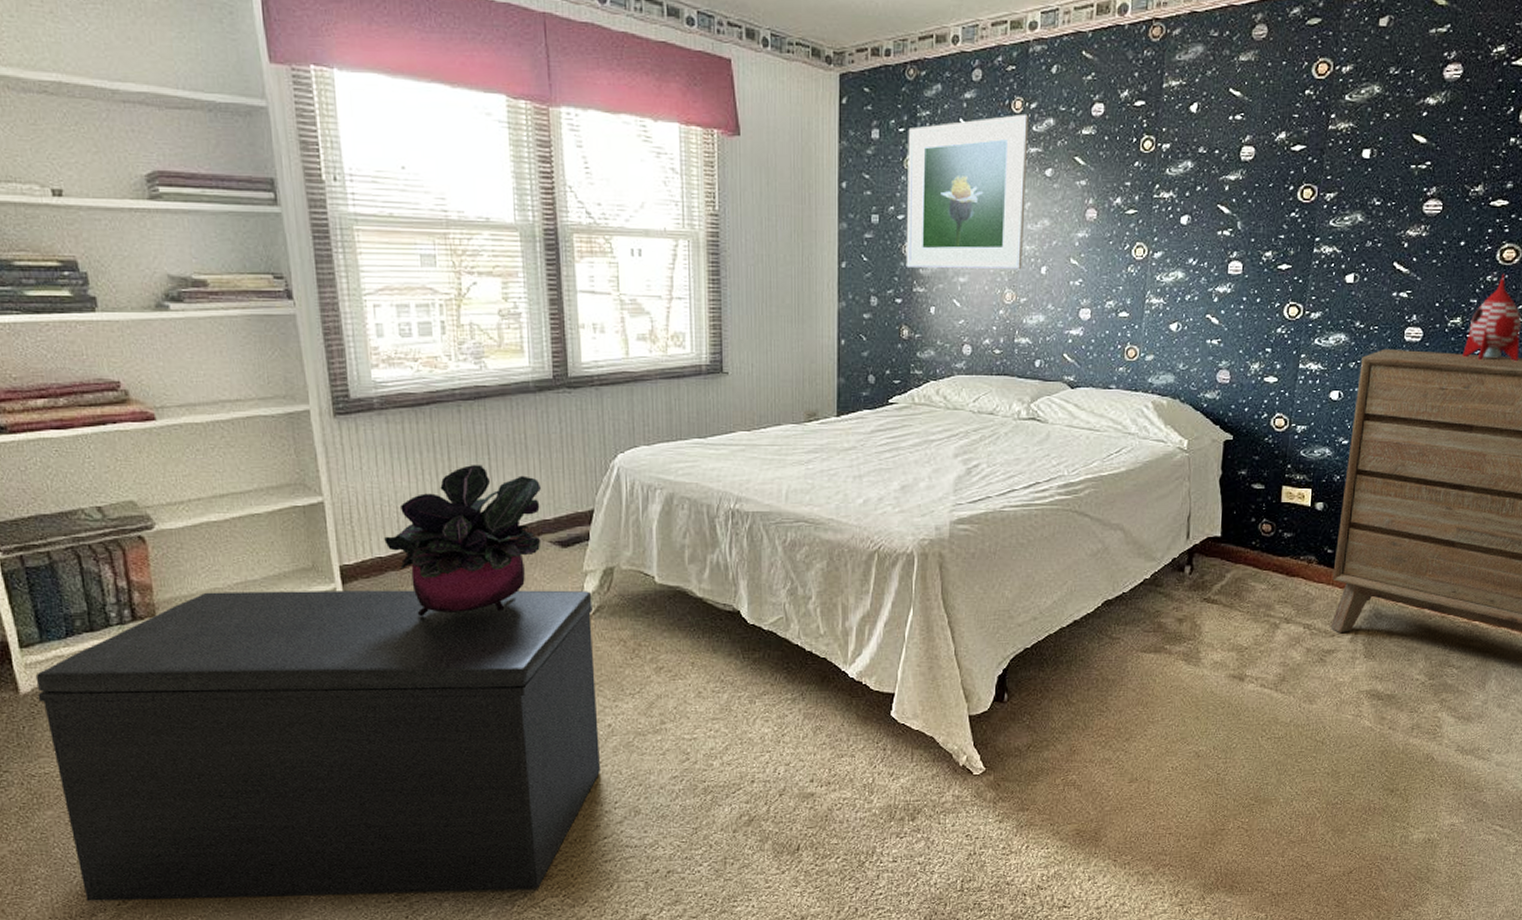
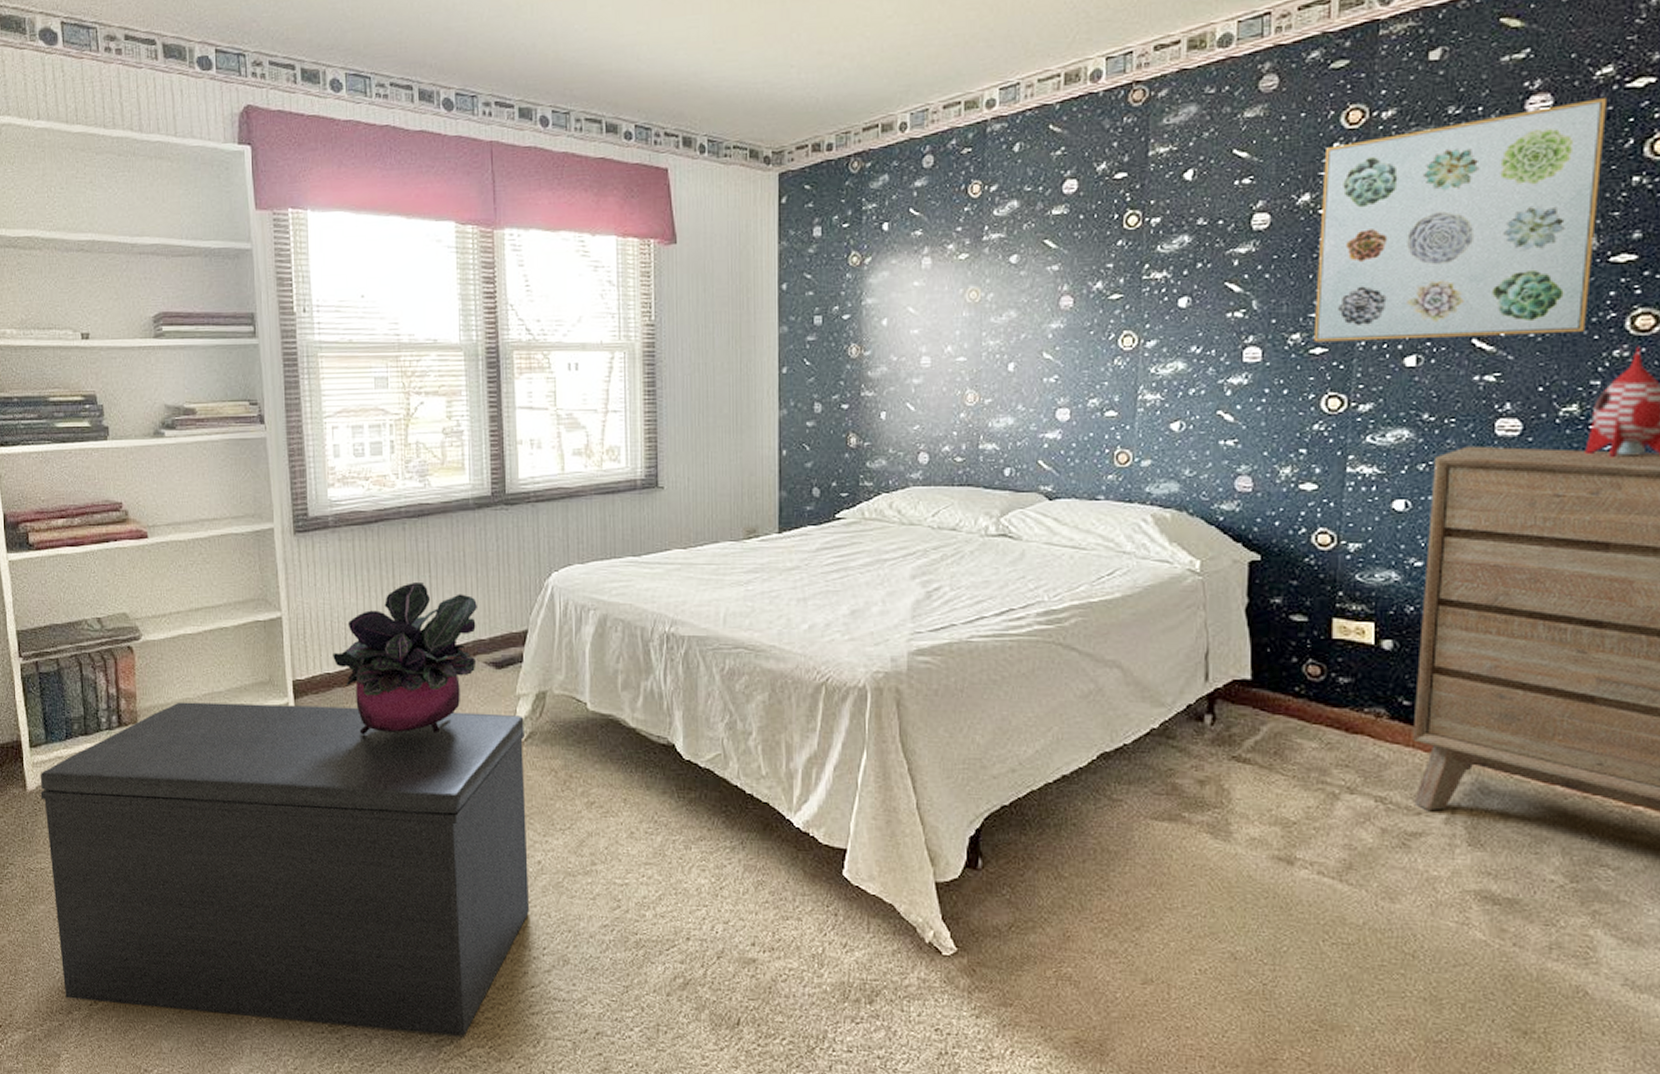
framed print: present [905,113,1029,269] -> none [852,197,989,371]
wall art: none [1281,72,1498,261] -> present [1313,98,1606,342]

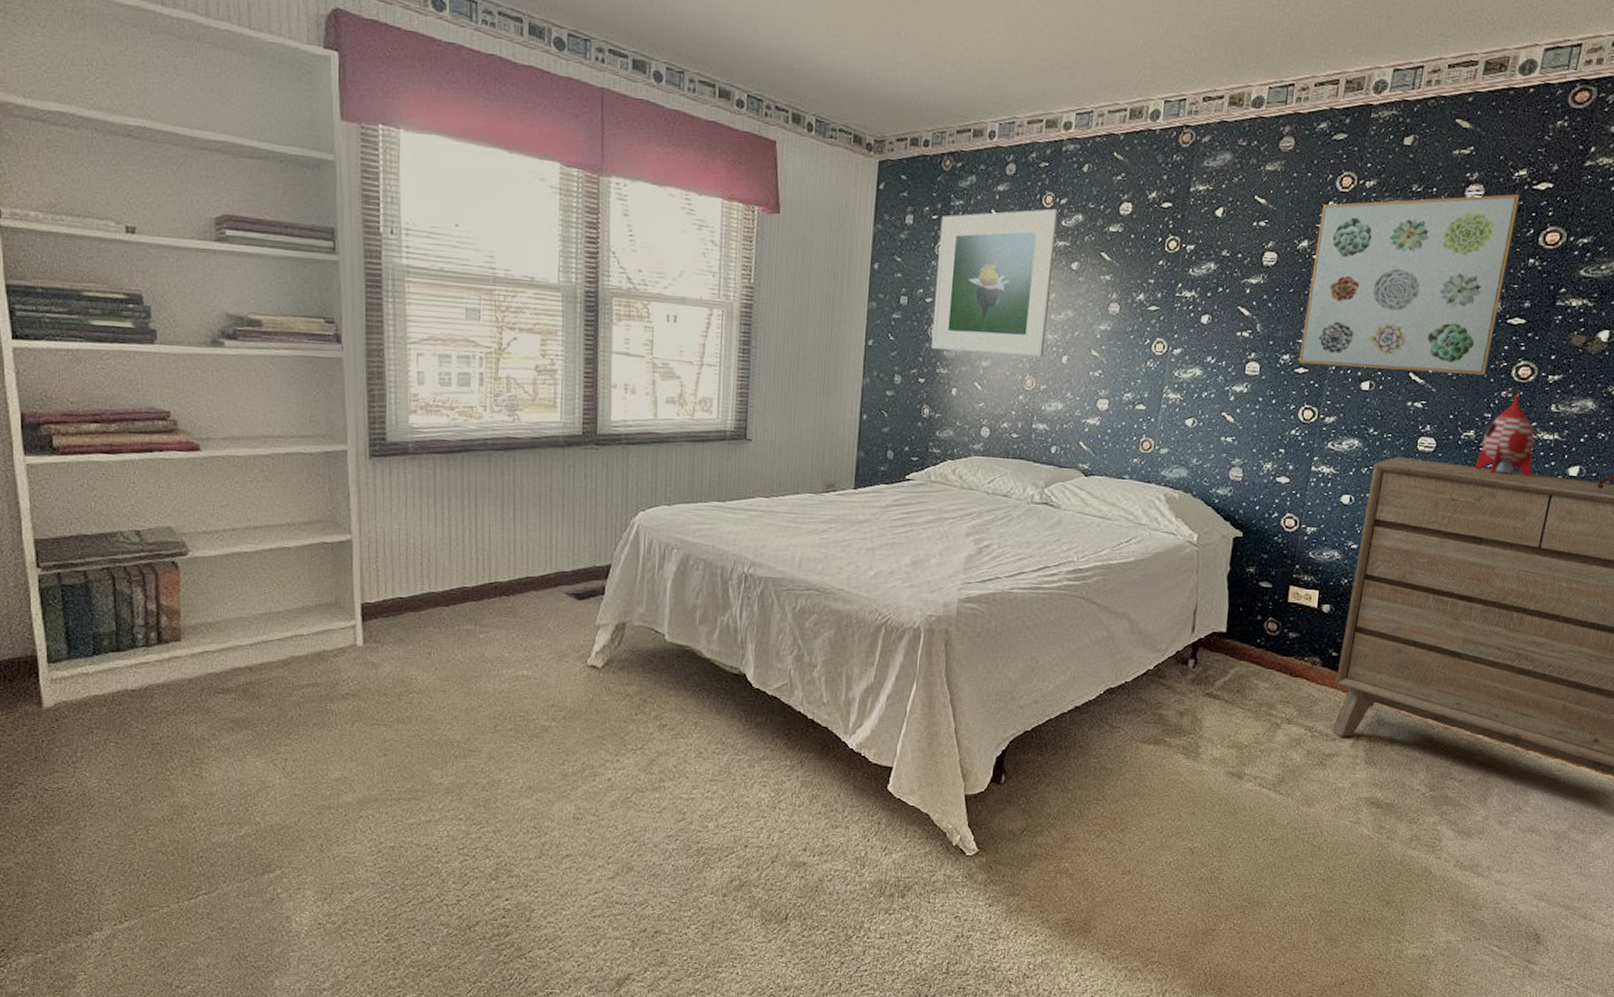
bench: present [40,702,529,1036] -> none [59,620,603,940]
potted plant: present [333,583,477,736] -> none [406,513,562,659]
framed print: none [852,197,989,371] -> present [930,208,1059,357]

